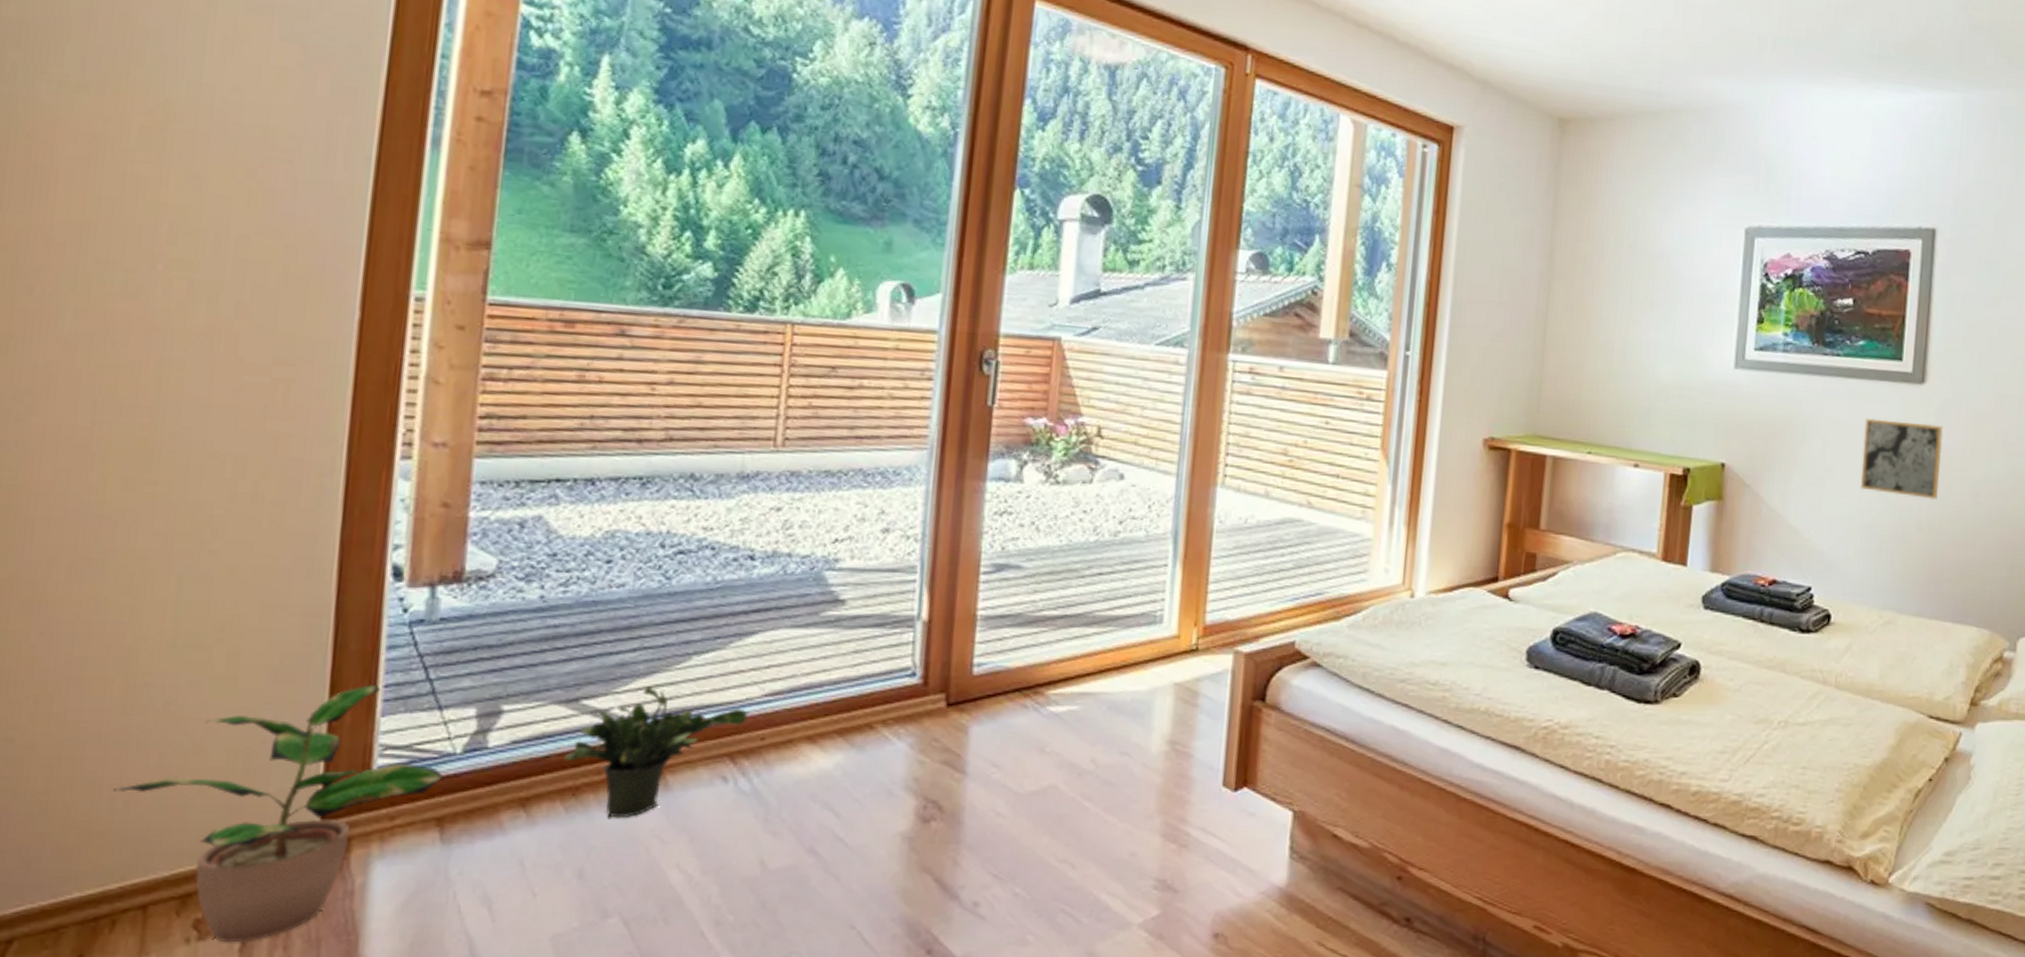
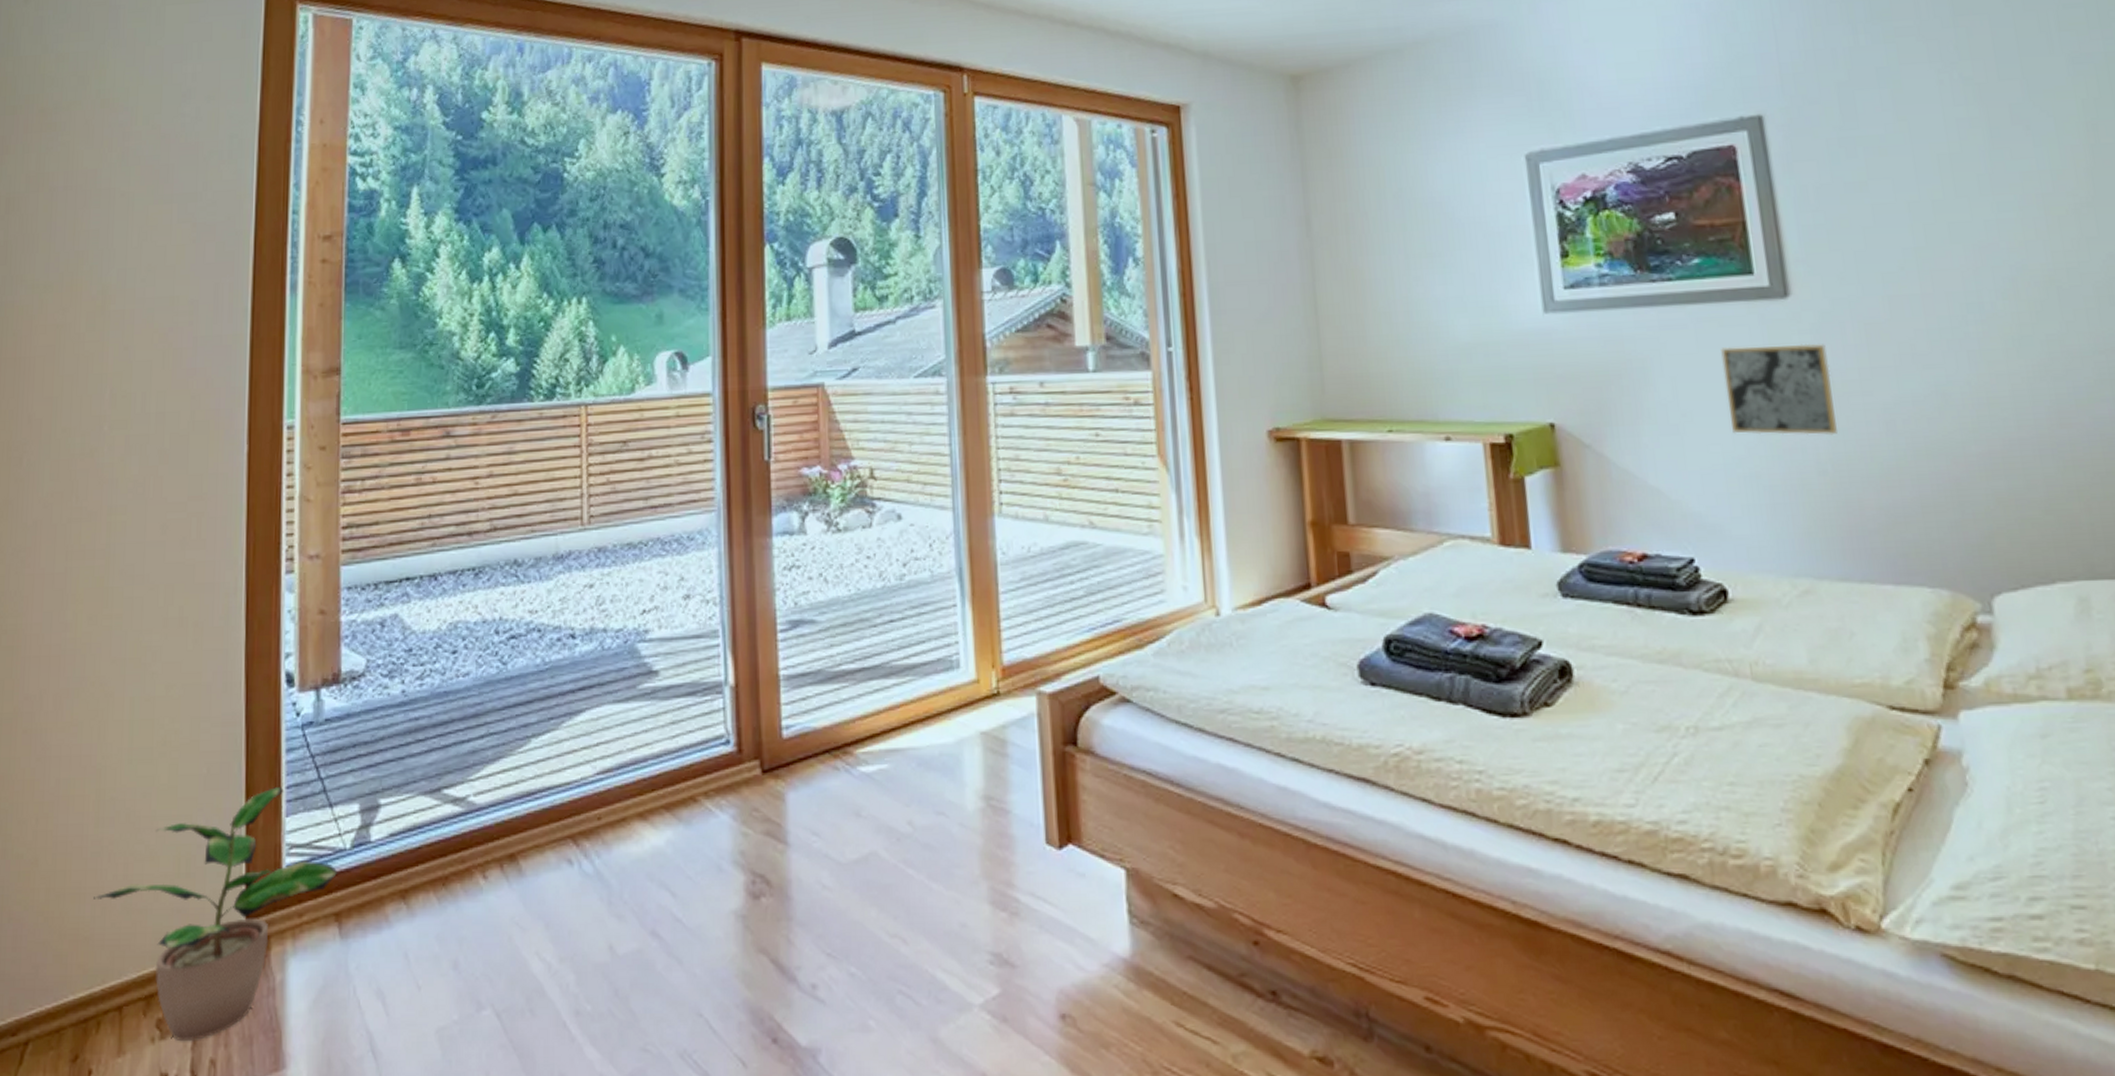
potted plant: present [564,686,749,819] -> none [433,772,585,907]

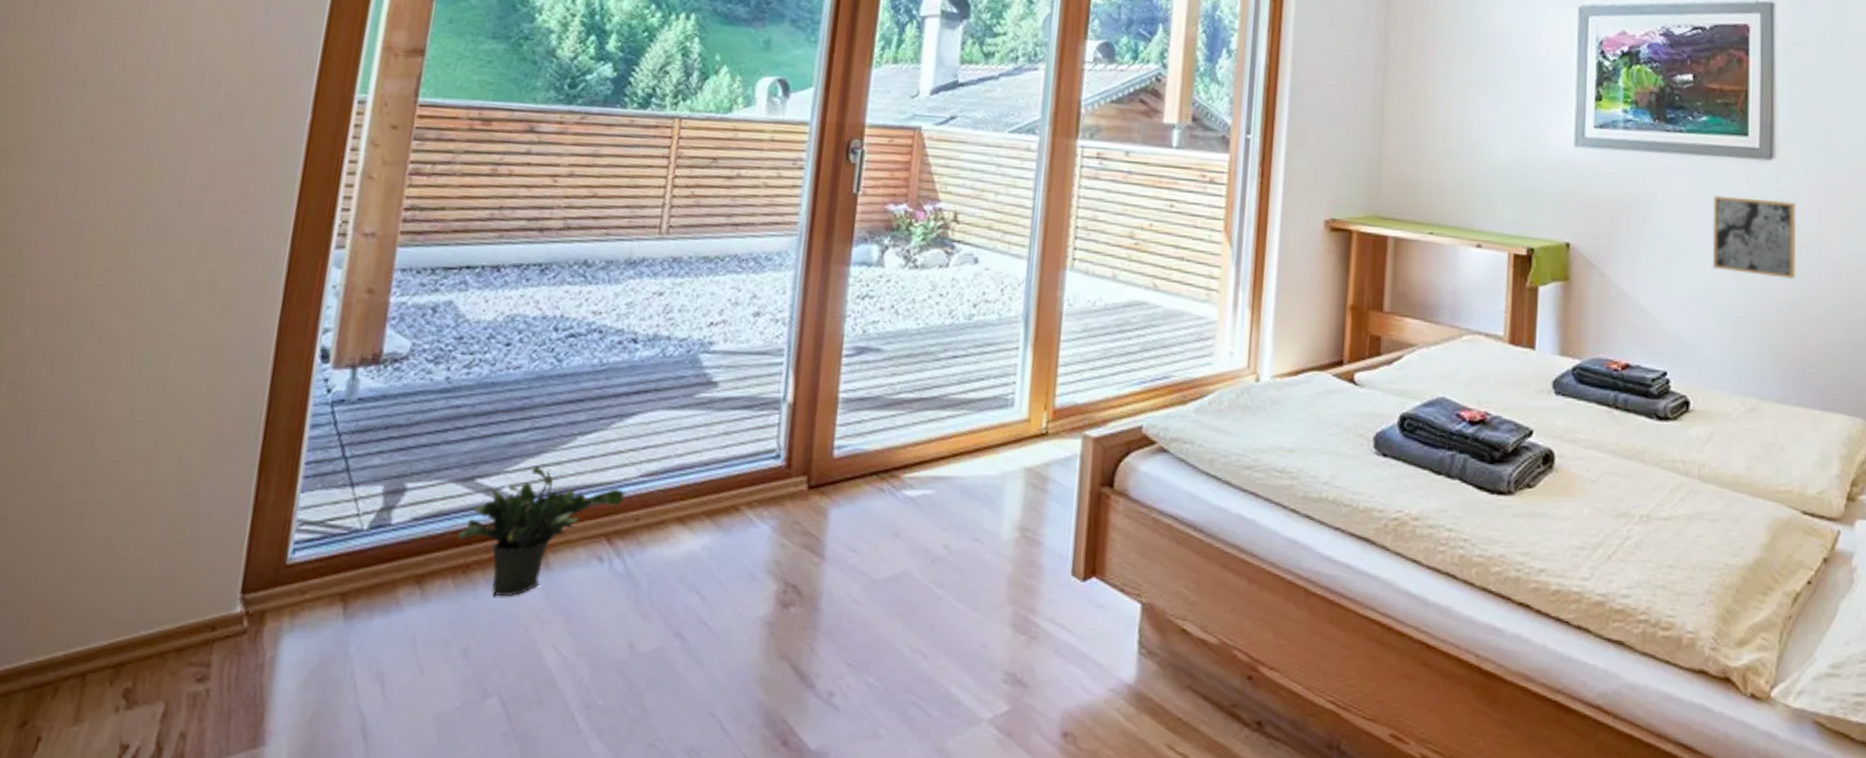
potted plant: present [94,787,338,1042] -> none [69,462,351,714]
potted plant: none [433,772,585,907] -> present [457,466,626,597]

